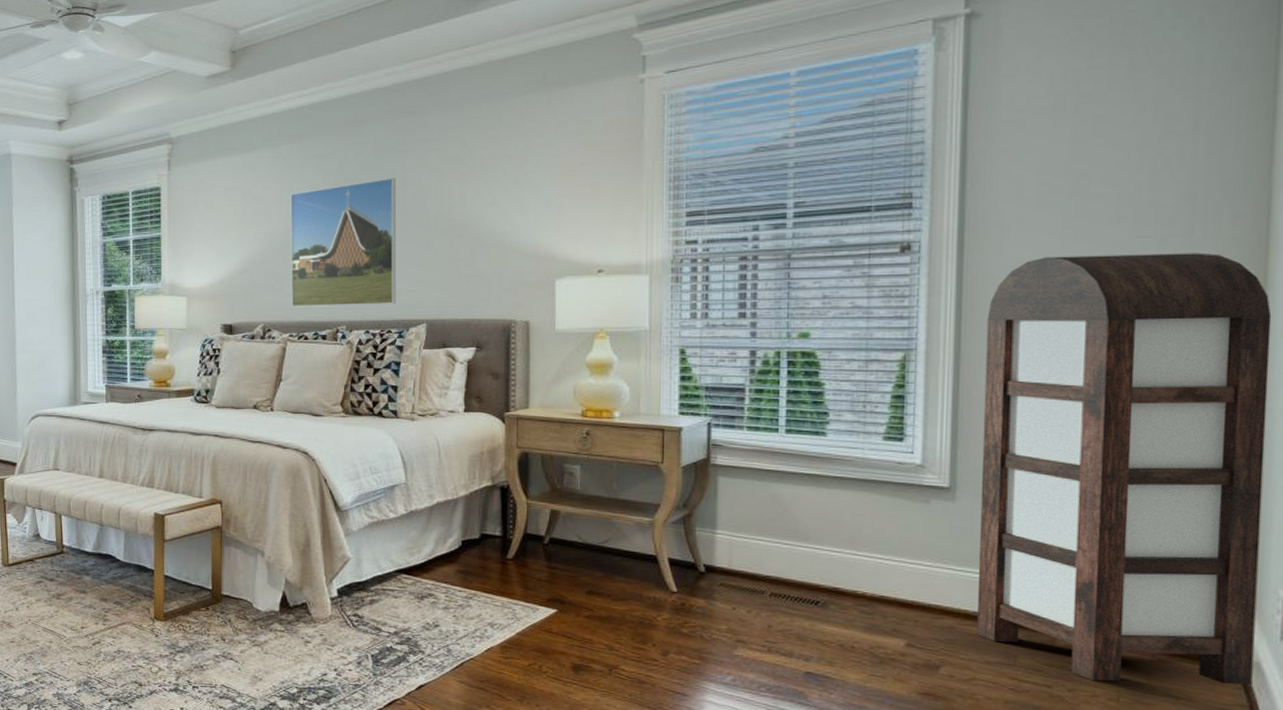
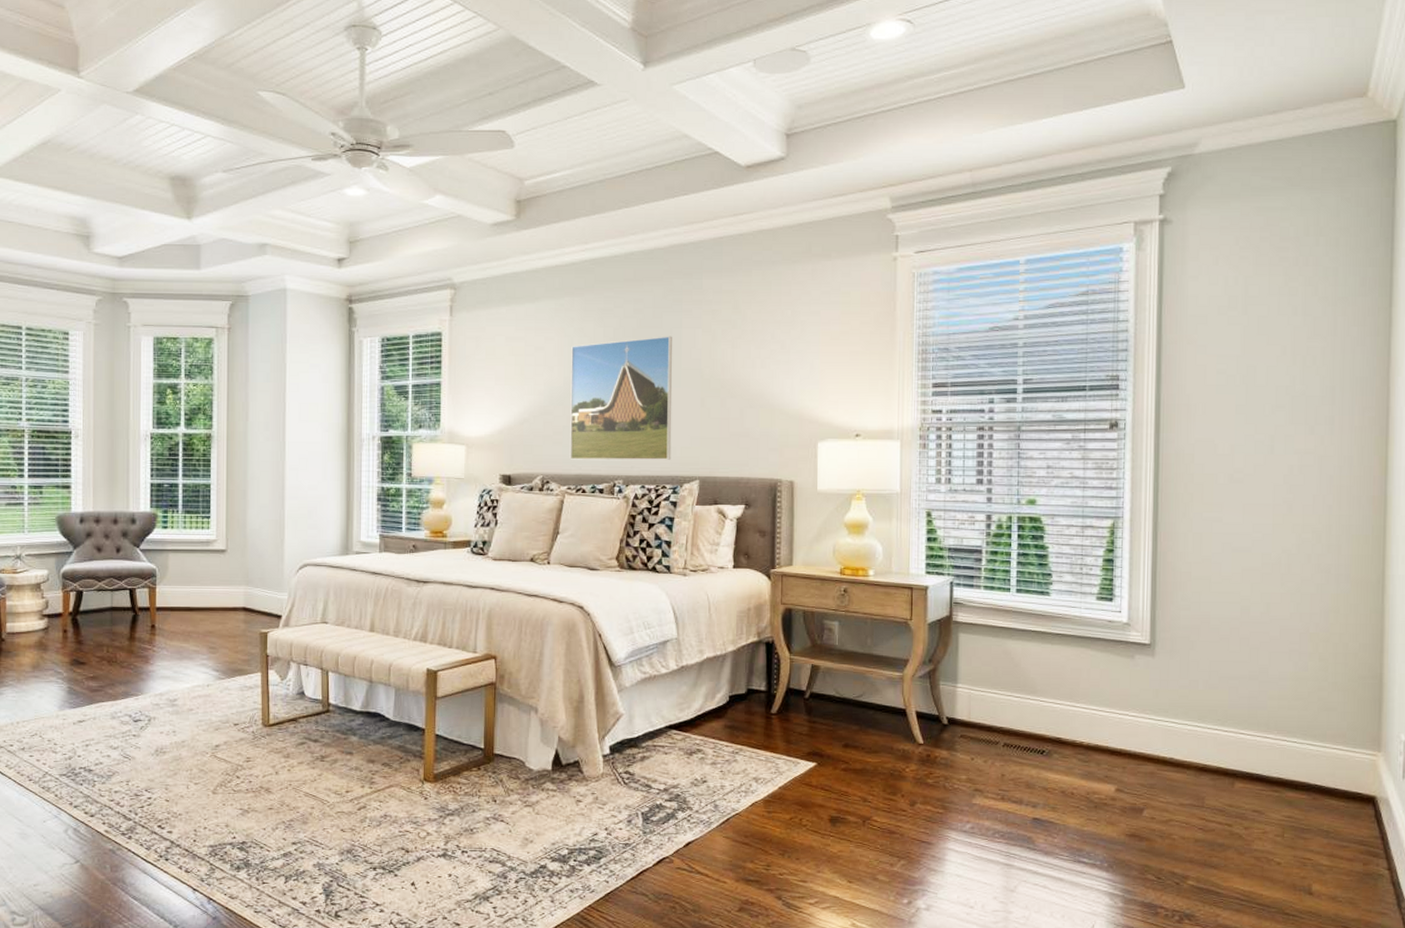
bookshelf: present [977,252,1272,685] -> none [1173,438,1391,819]

